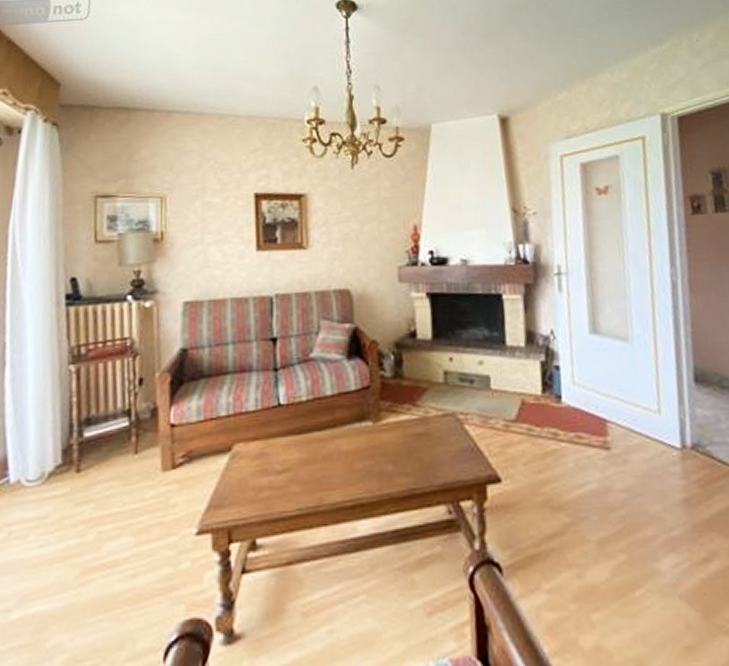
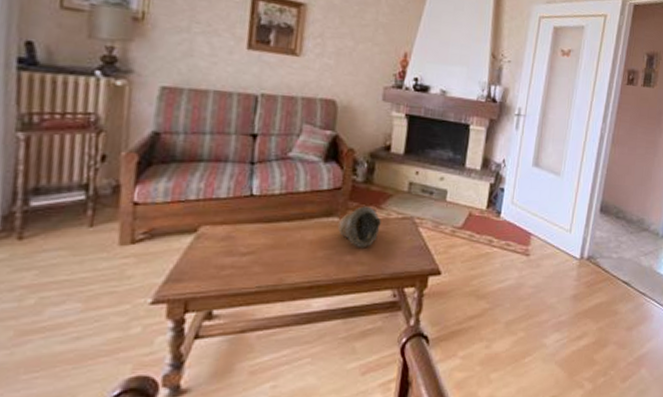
decorative bowl: none [372,404,420,456] -> present [337,206,381,249]

